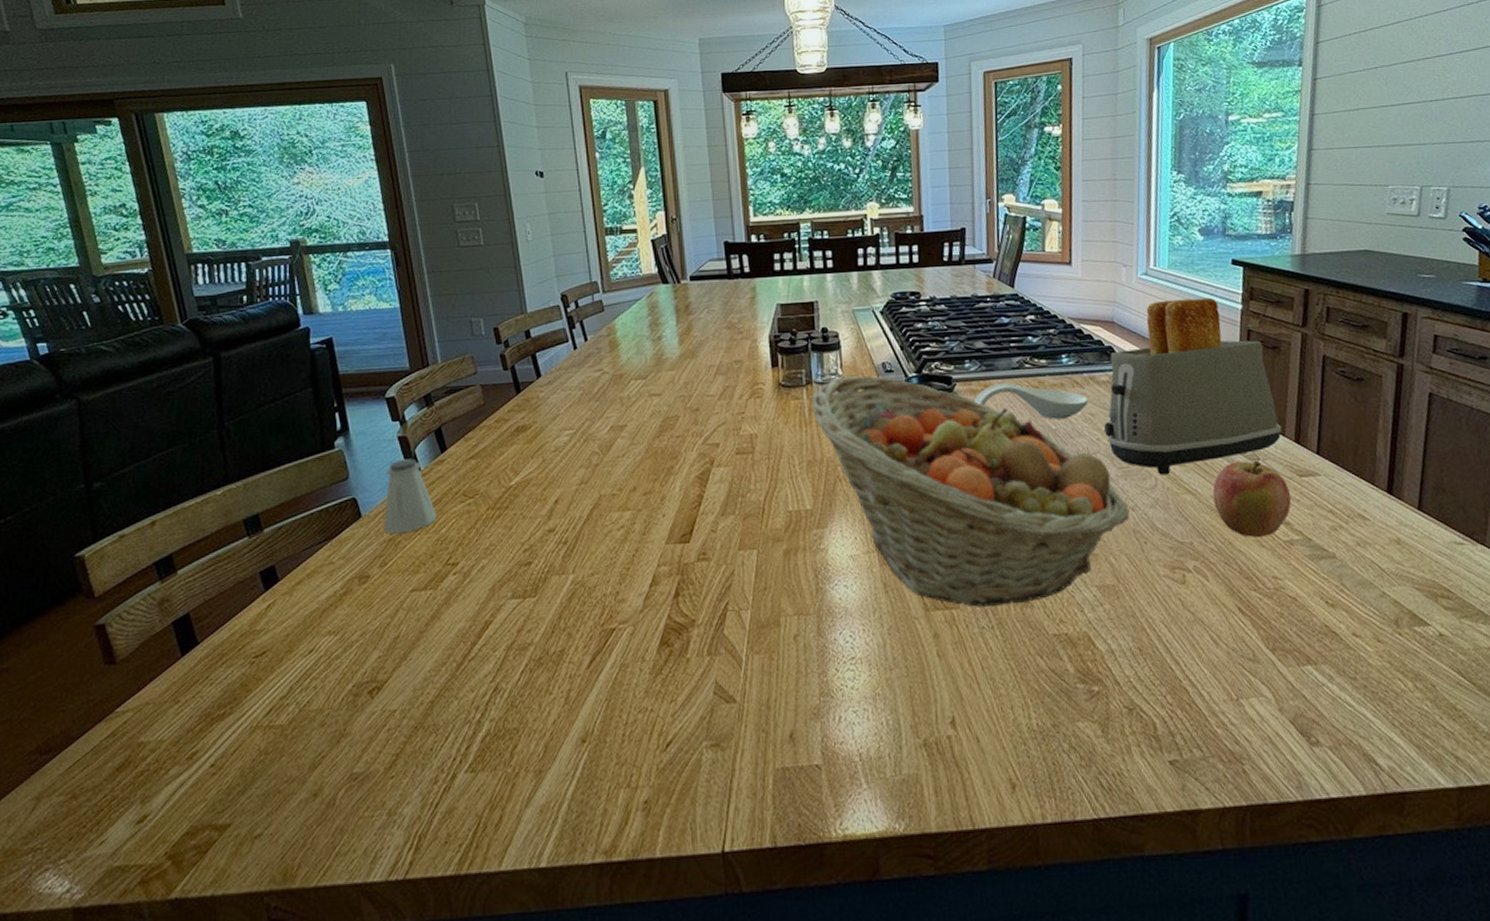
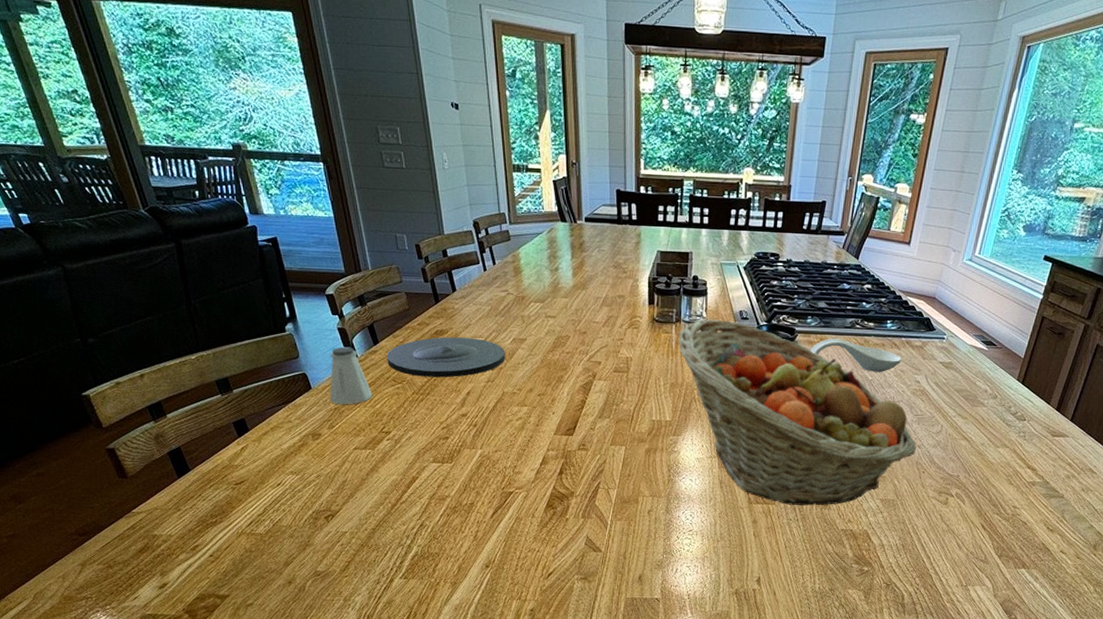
plate: none [455,431,602,487] -> present [386,337,505,378]
toaster: present [1104,297,1282,475] -> none [910,284,1052,424]
apple: present [1213,460,1291,538] -> none [982,420,1042,478]

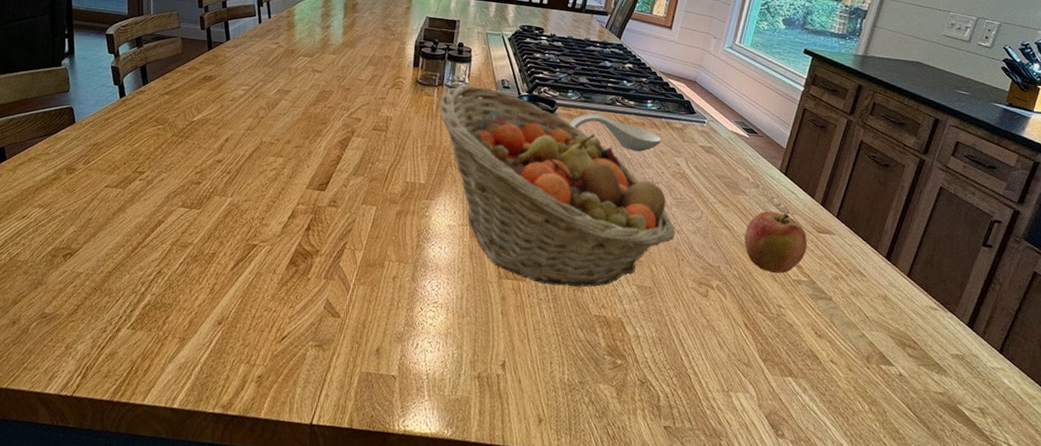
saltshaker: present [330,346,372,405] -> none [91,84,133,142]
plate: present [386,337,505,378] -> none [153,82,269,123]
apple: none [982,420,1042,478] -> present [744,211,807,274]

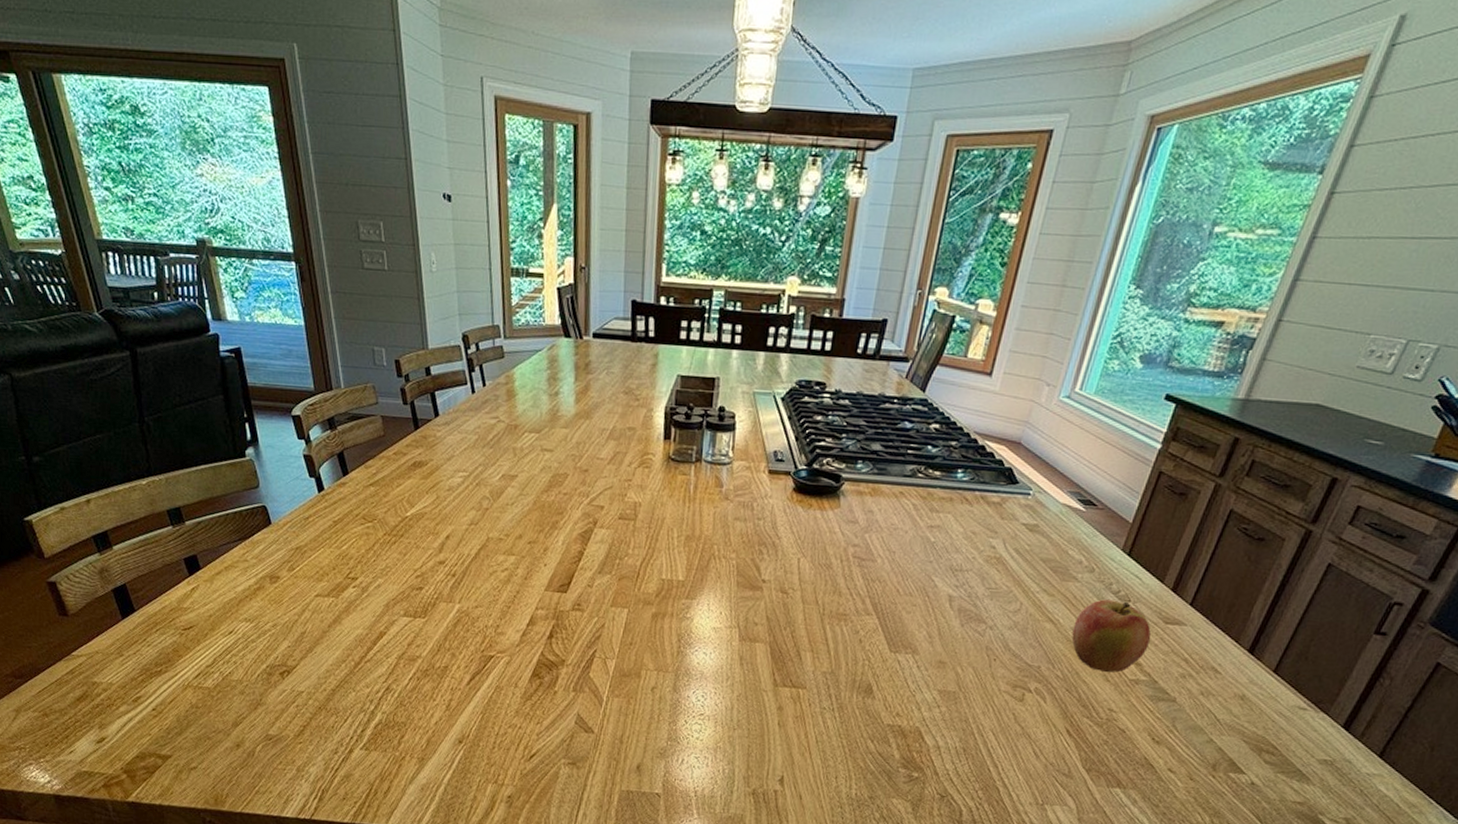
fruit basket: present [439,85,675,287] -> none [697,459,987,694]
spoon rest: present [569,113,662,152] -> none [858,489,974,533]

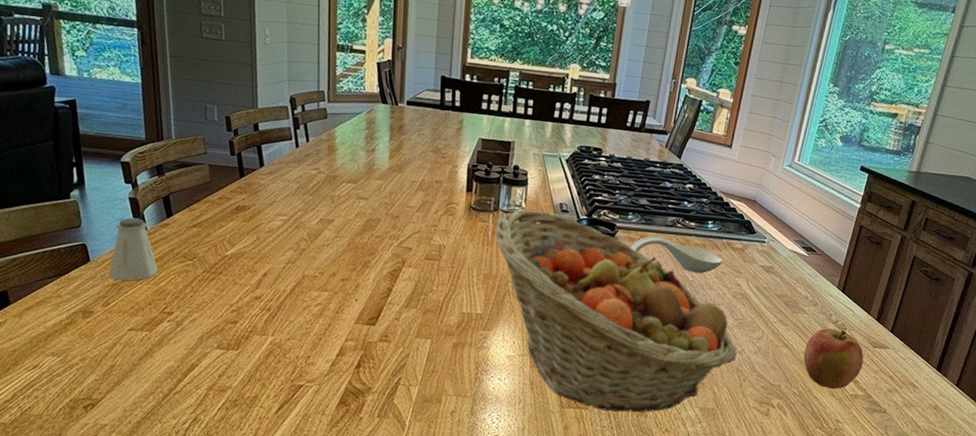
saltshaker: none [291,476,339,545] -> present [109,217,158,281]
fruit basket: none [697,459,987,694] -> present [494,209,737,412]
spoon rest: none [858,489,974,533] -> present [630,236,723,273]

